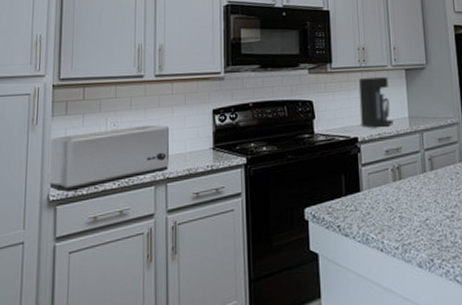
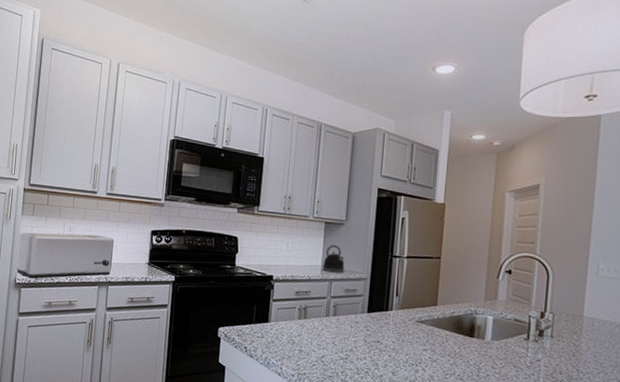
coffee maker: present [358,76,393,129] -> none [277,223,308,271]
kettle: none [410,92,434,123] -> present [322,245,345,274]

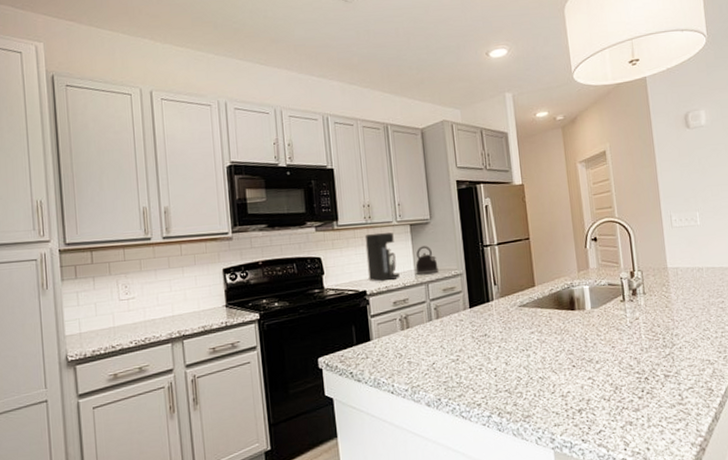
toaster: present [16,232,114,279] -> none [62,285,184,353]
coffee maker: none [277,223,308,271] -> present [365,232,400,282]

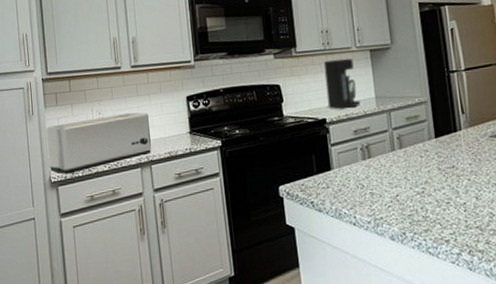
toaster: none [62,285,184,353] -> present [46,112,151,175]
kettle: present [415,246,439,275] -> none [376,72,401,103]

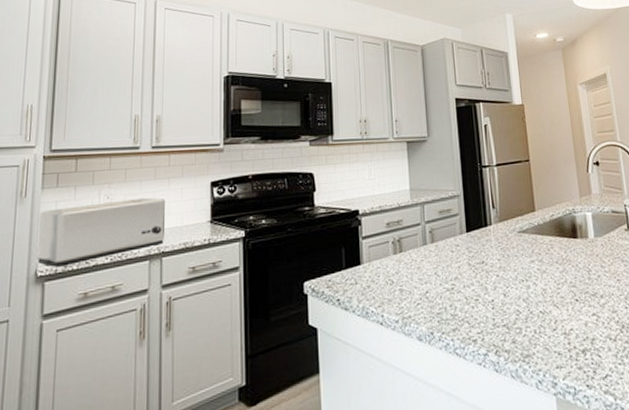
coffee maker: present [323,58,360,110] -> none [360,148,394,201]

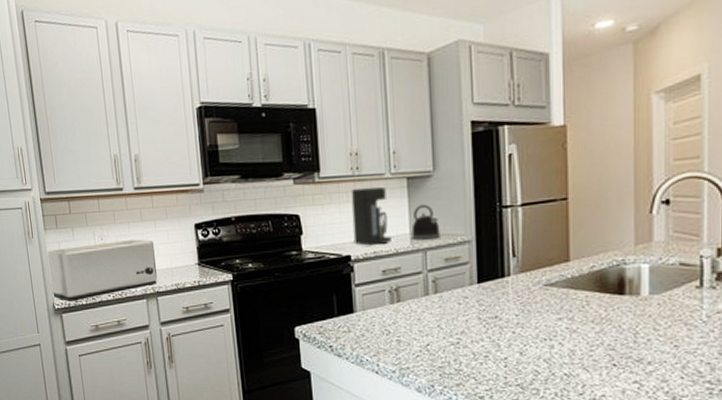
coffee maker: none [360,148,394,201] -> present [351,186,392,246]
kettle: none [411,164,435,196] -> present [411,204,440,241]

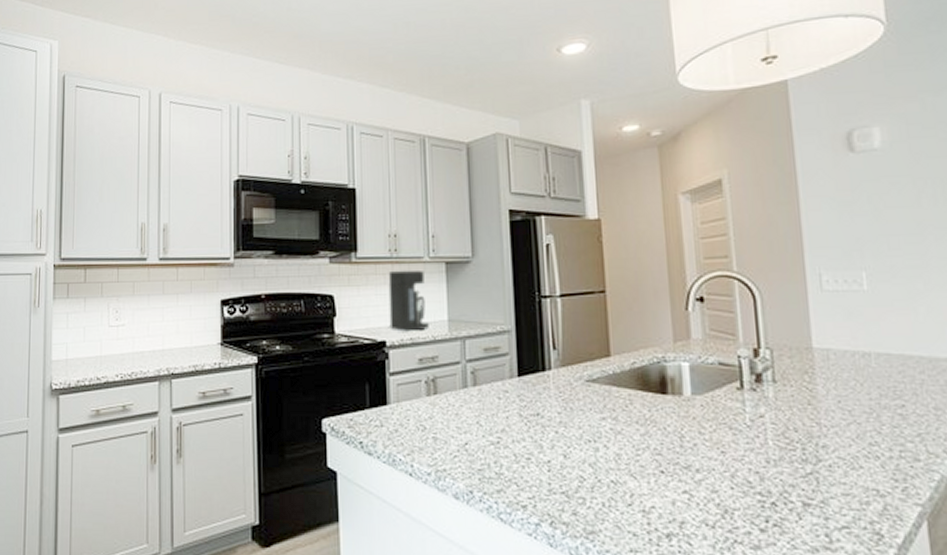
toaster: present [47,239,157,303] -> none [51,313,174,382]
kettle: present [411,204,440,241] -> none [449,291,479,328]

